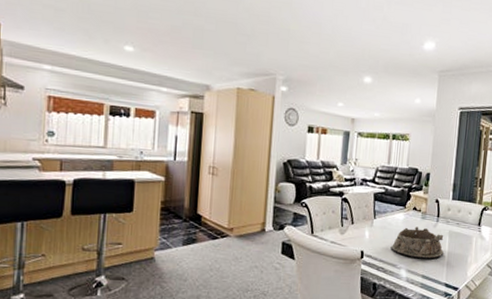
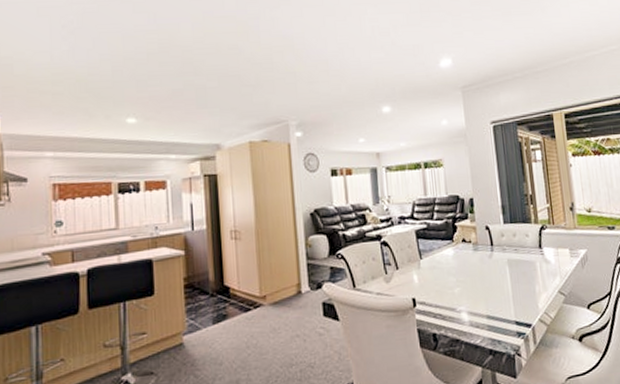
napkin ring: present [390,227,444,260] -> none [445,260,506,298]

